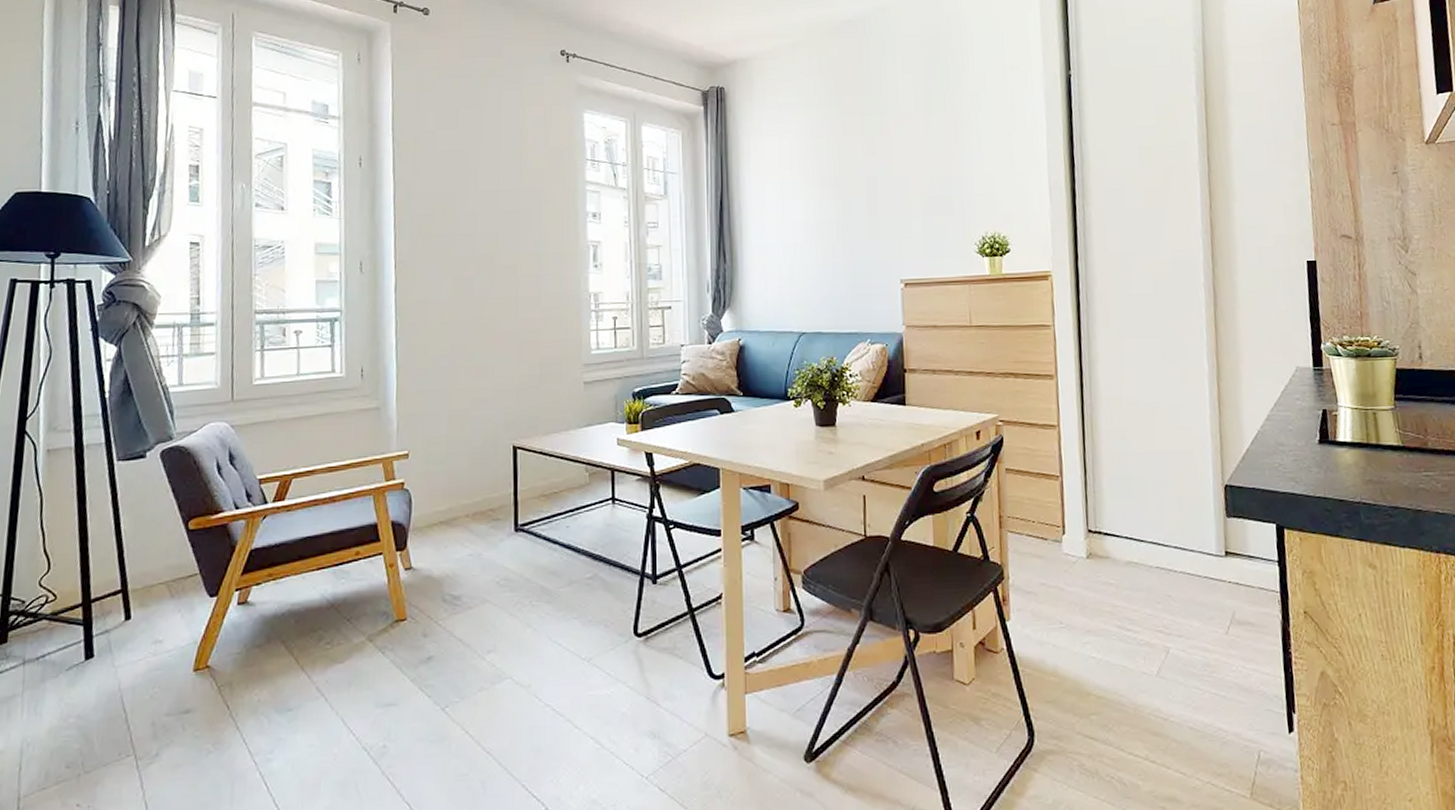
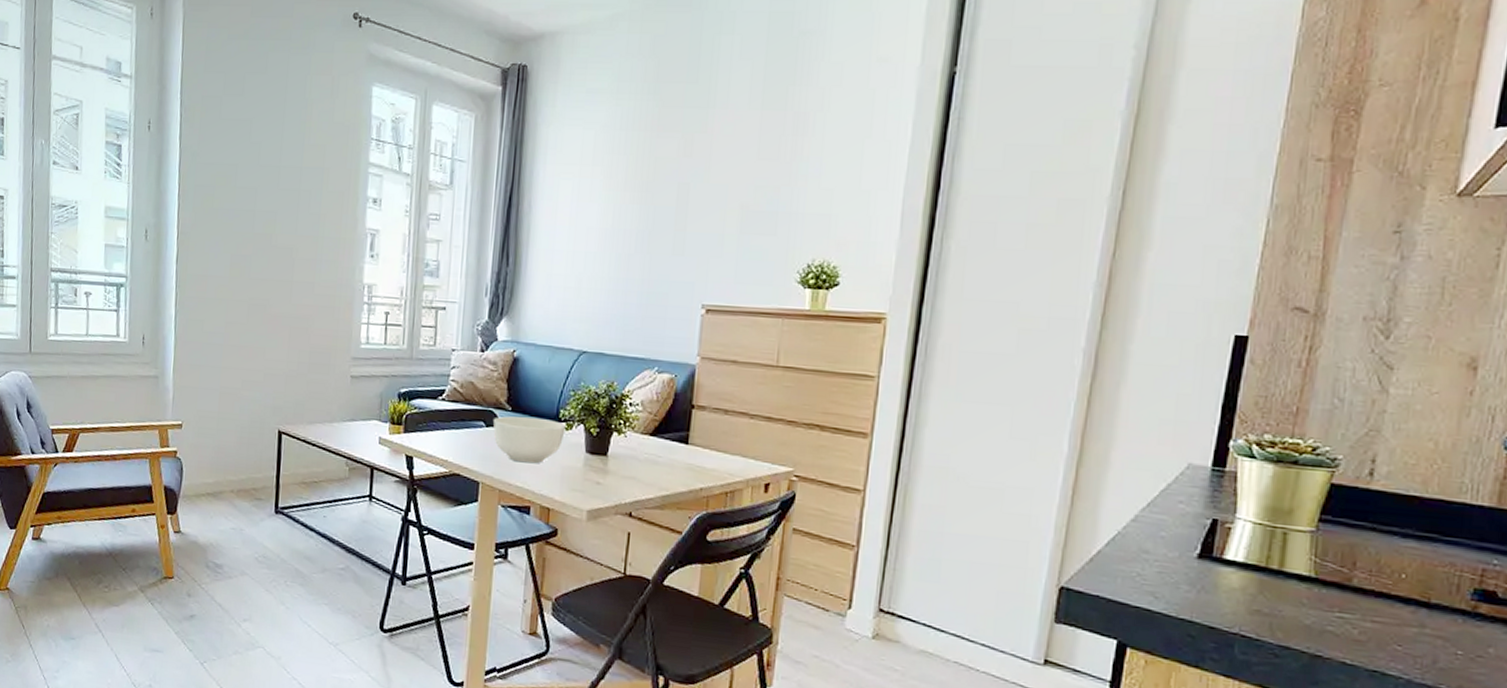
bowl: none [726,399,795,444] -> present [492,416,566,464]

